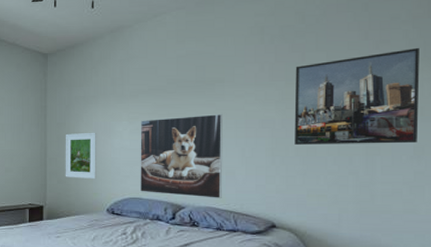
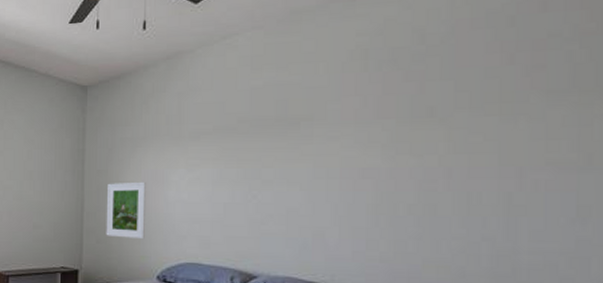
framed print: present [140,114,223,198] -> none [200,161,310,267]
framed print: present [294,48,420,145] -> none [407,75,589,201]

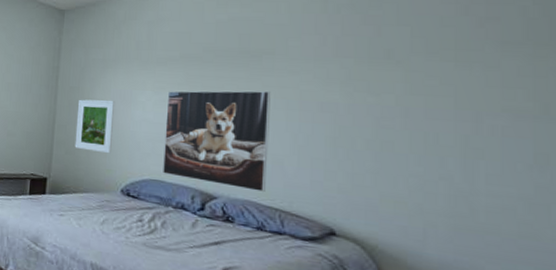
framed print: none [200,161,310,267] -> present [163,90,271,192]

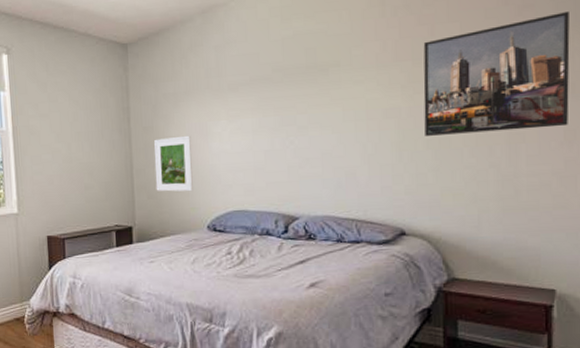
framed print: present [163,90,271,192] -> none [242,105,342,206]
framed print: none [364,29,543,148] -> present [423,12,570,136]

